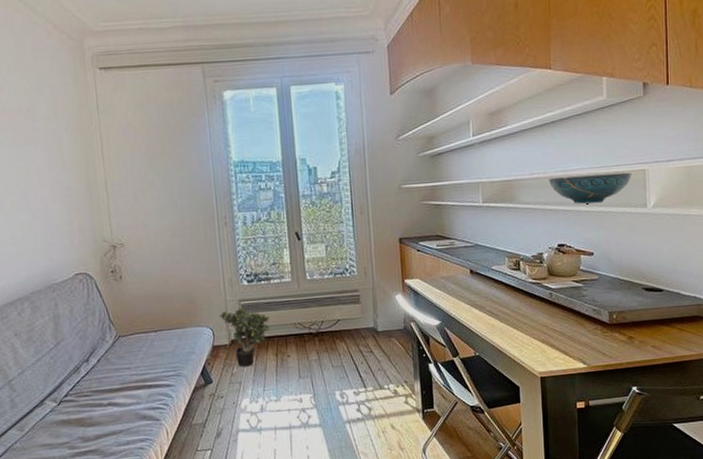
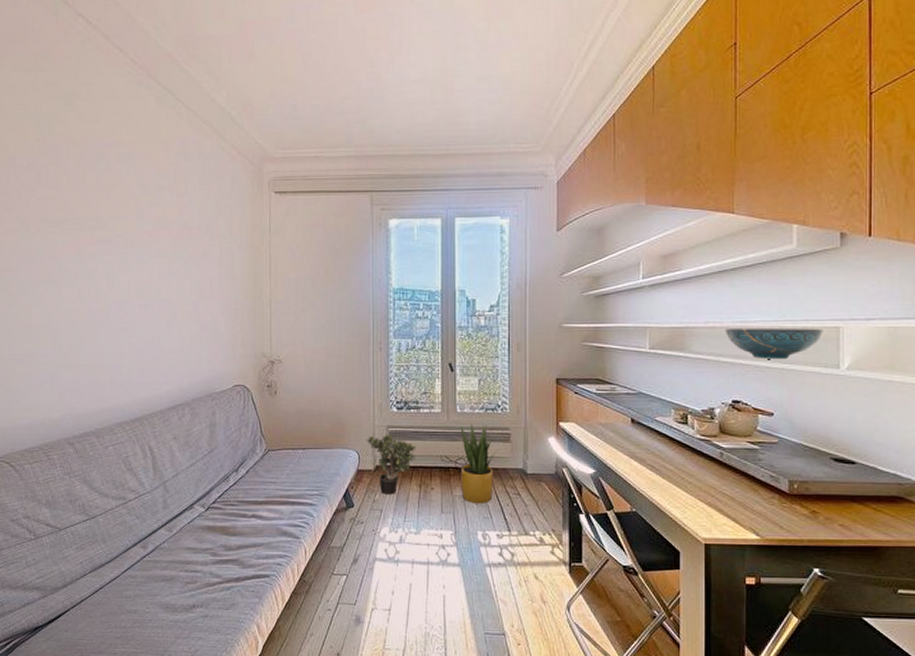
planter: none [311,287,349,366] -> present [460,422,498,504]

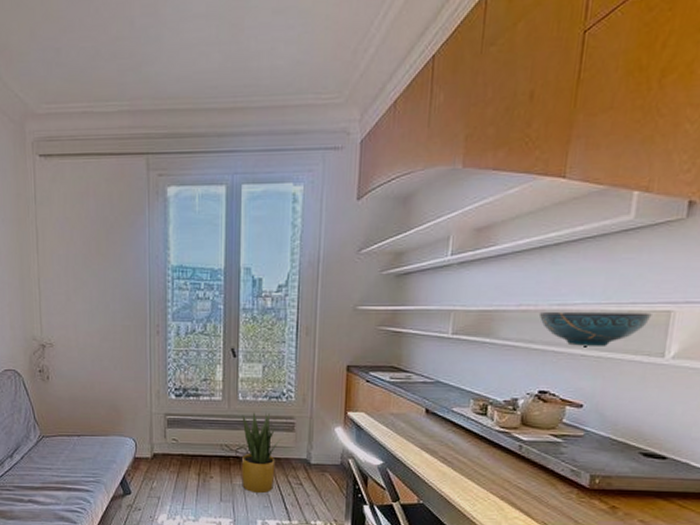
potted plant: present [366,434,416,495] -> none [143,422,195,483]

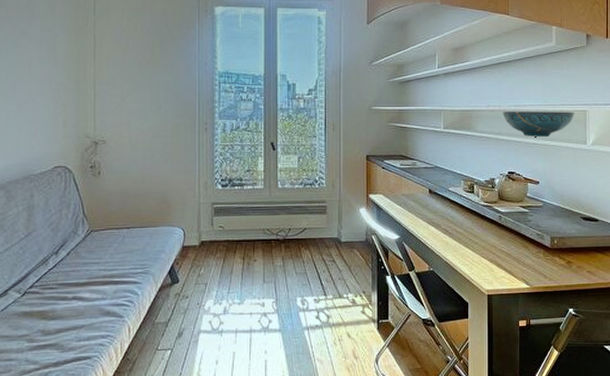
planter: present [242,411,281,494] -> none [281,197,315,273]

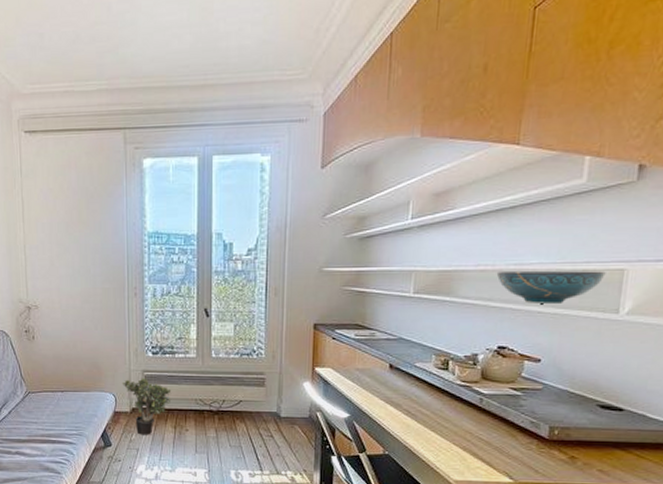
potted plant: none [192,210,240,269] -> present [123,378,172,435]

